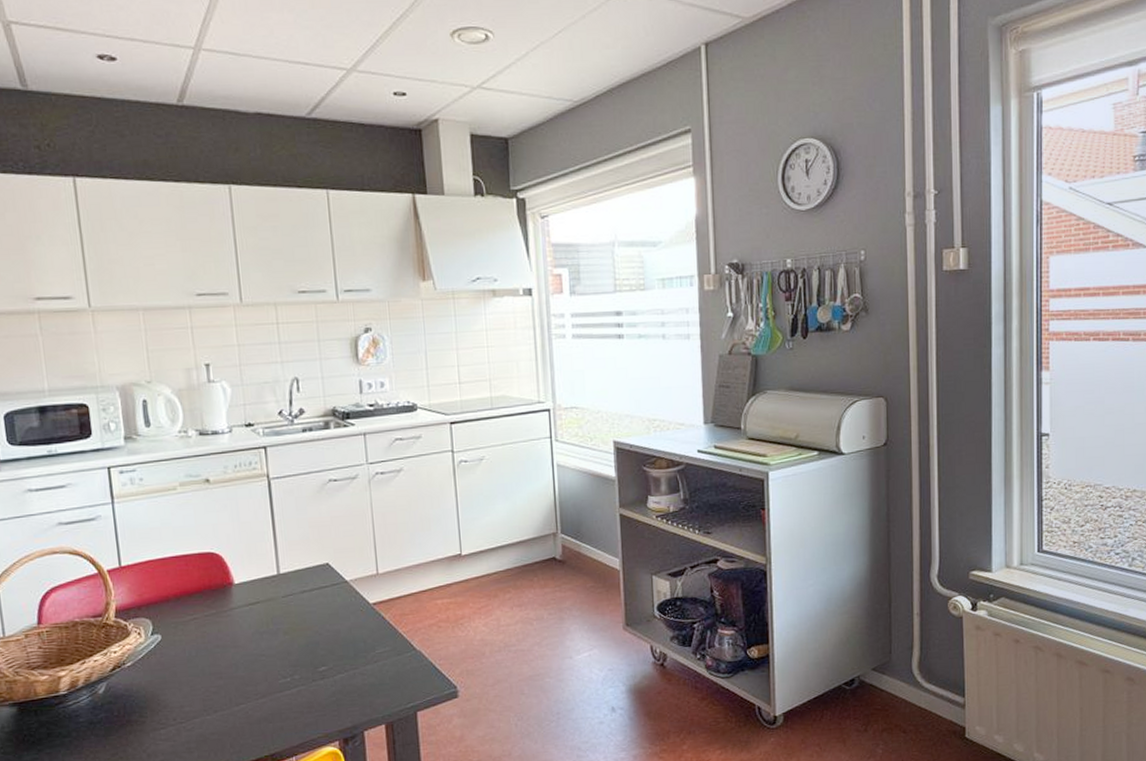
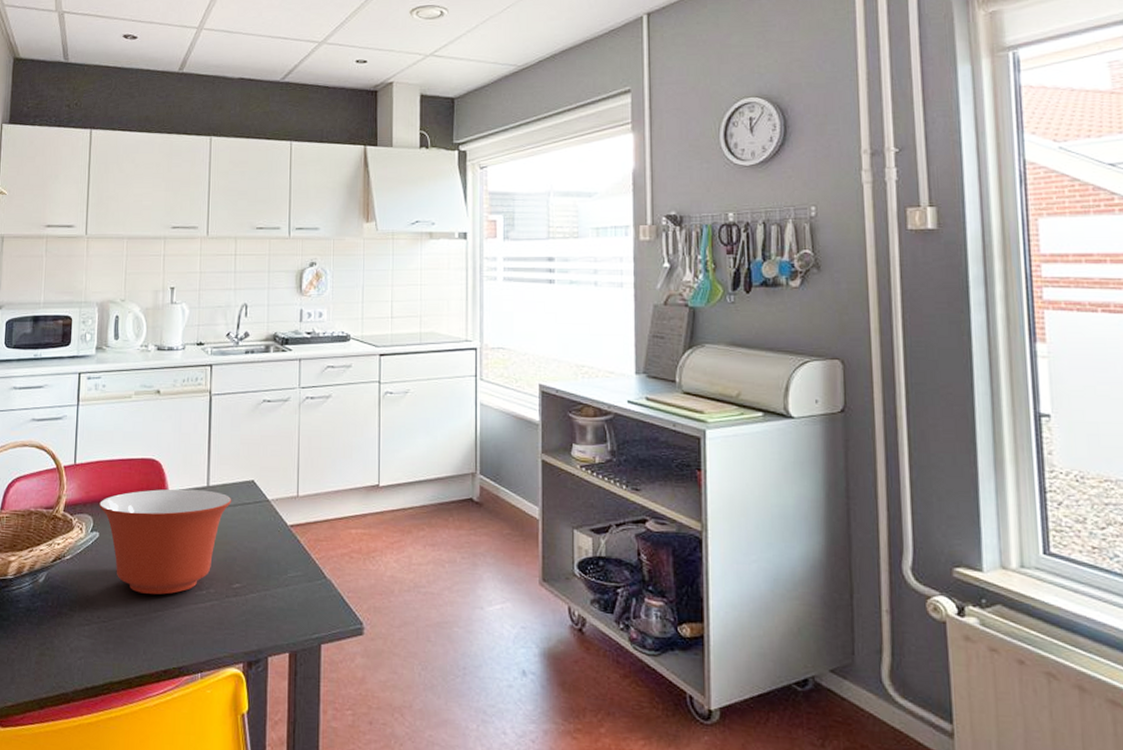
mixing bowl: none [155,578,307,690] -> present [98,489,232,595]

